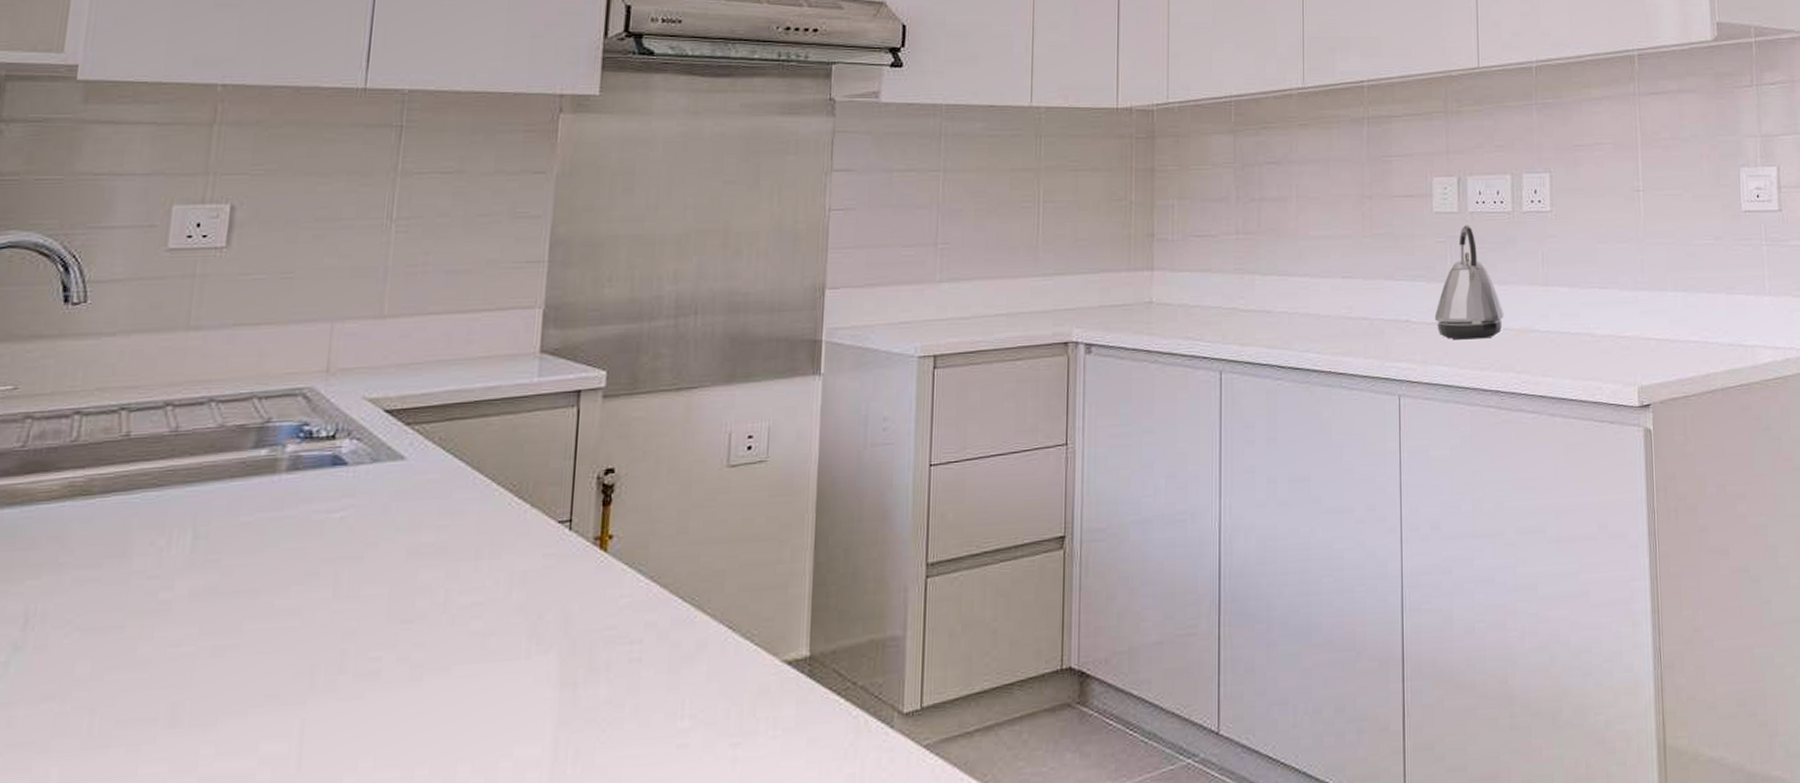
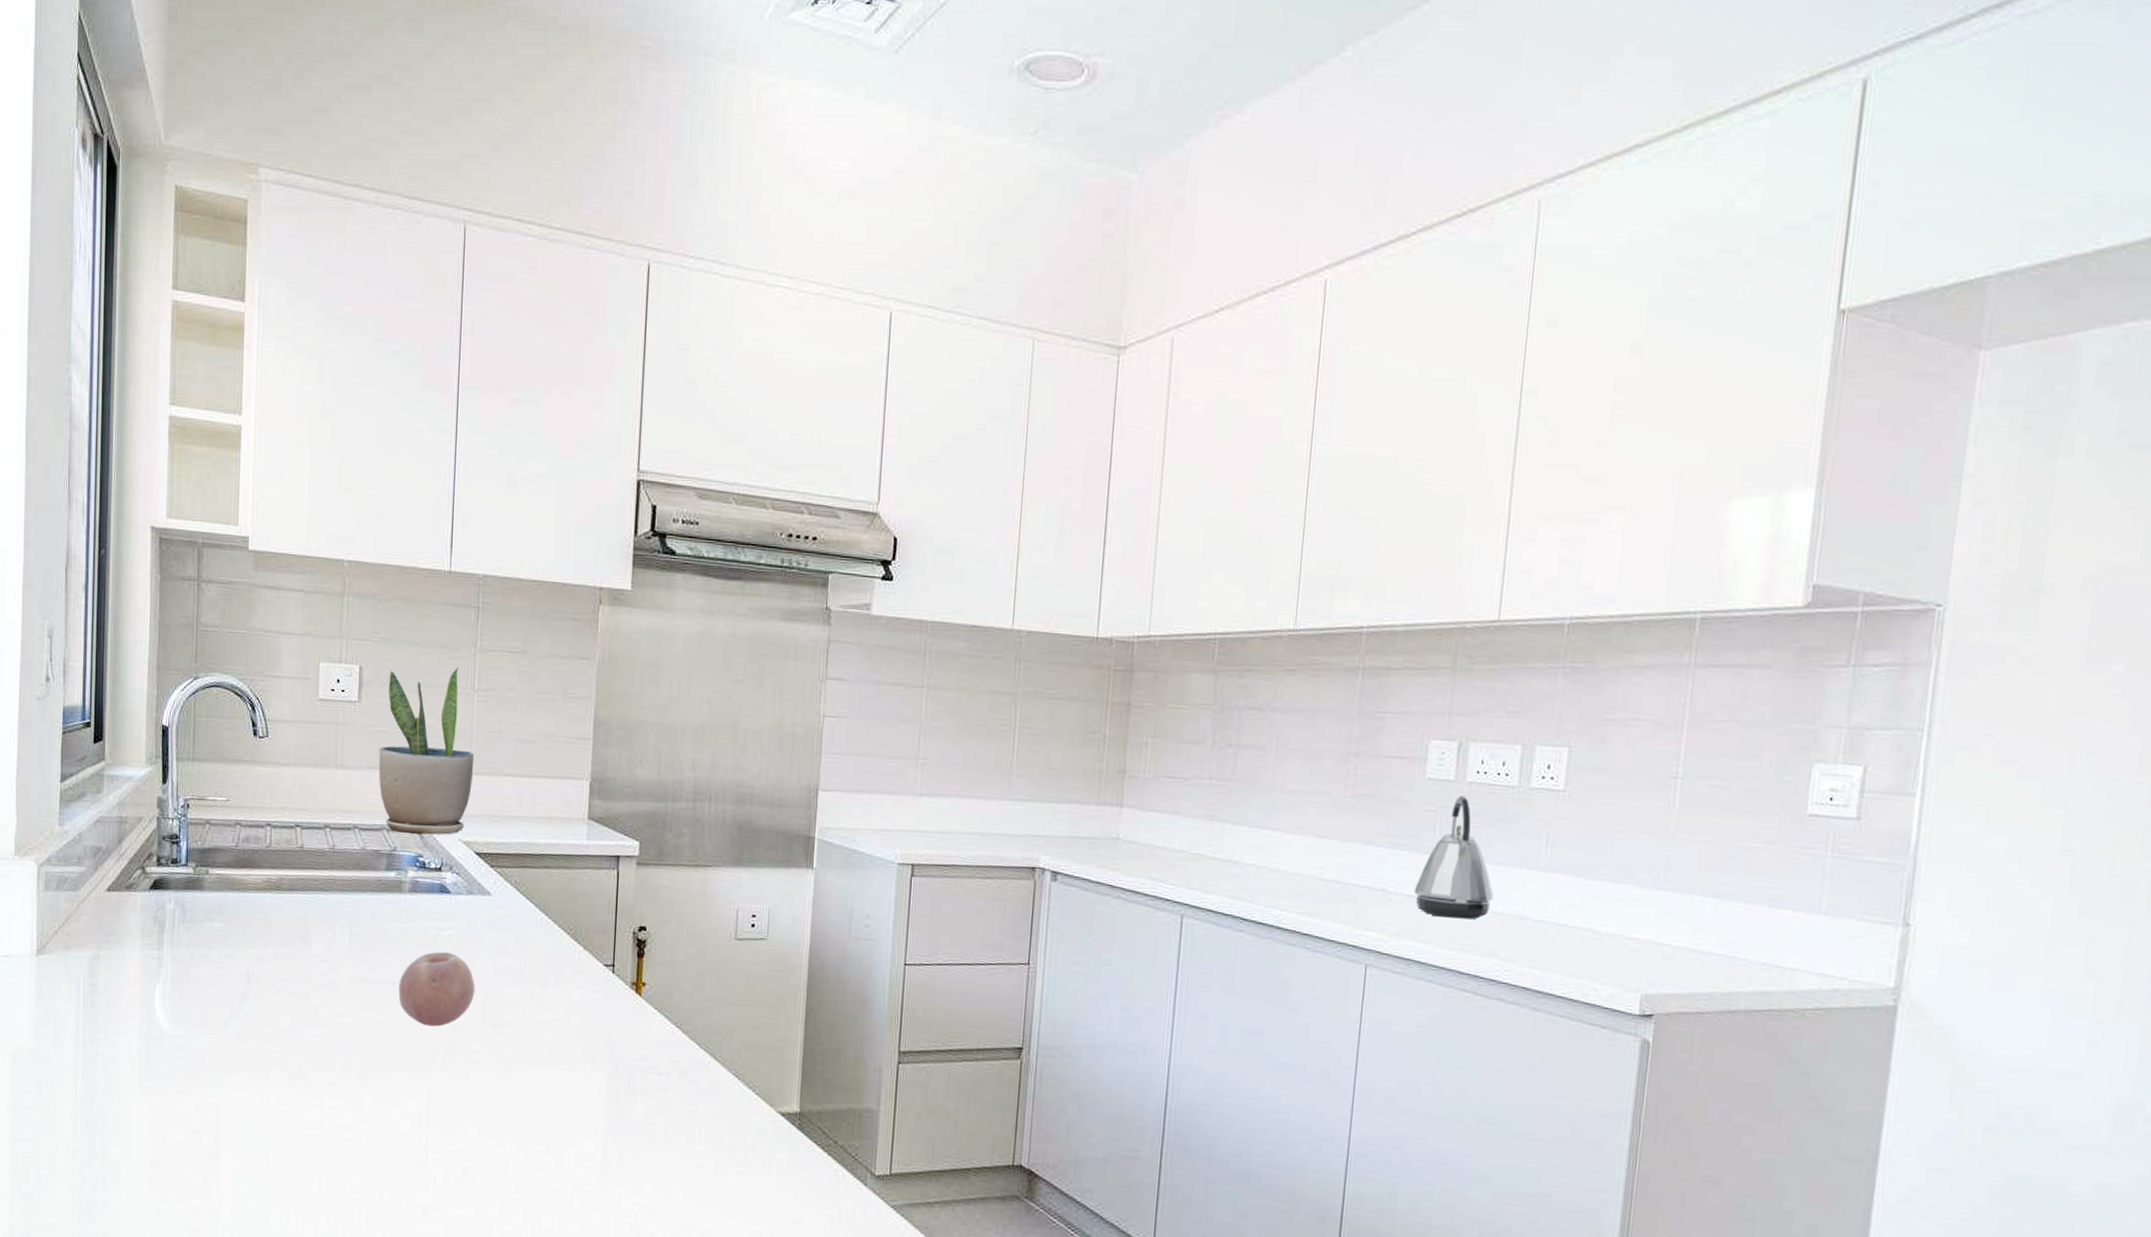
potted plant: none [250,195,389,399] -> present [378,667,475,835]
fruit: none [263,539,378,639] -> present [398,951,475,1027]

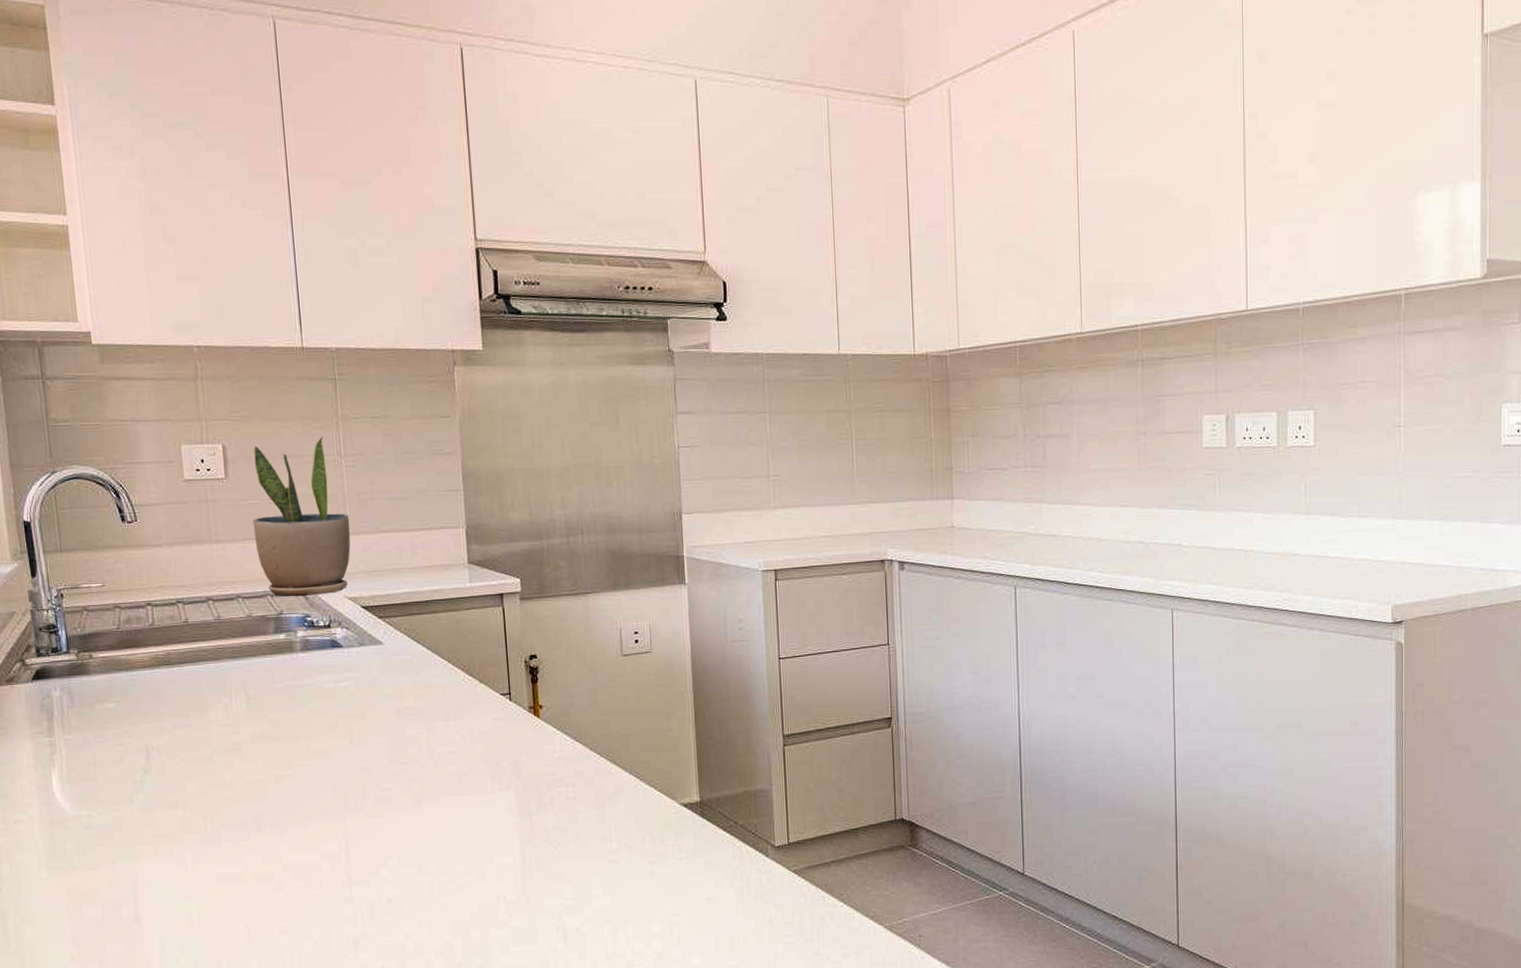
fruit: present [398,951,475,1027] -> none [302,702,379,772]
kettle: present [1413,795,1494,919] -> none [1204,459,1268,562]

